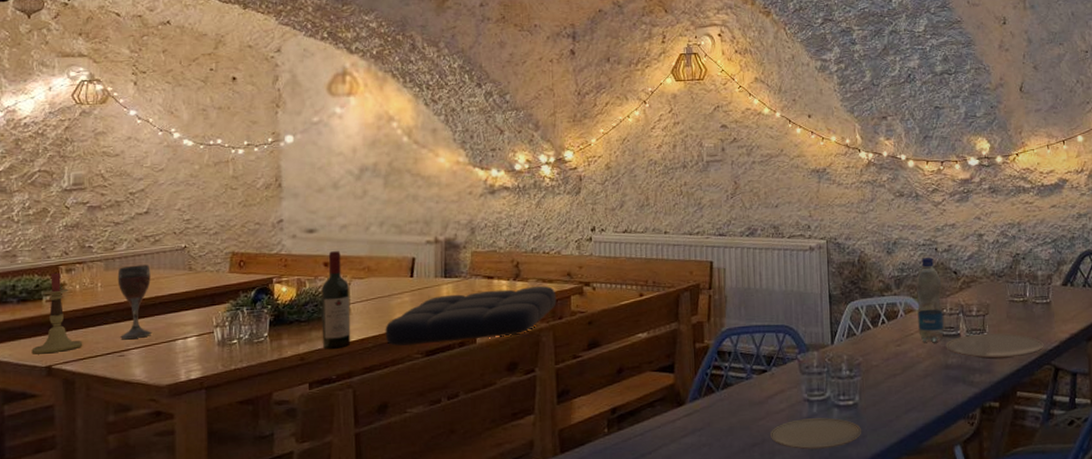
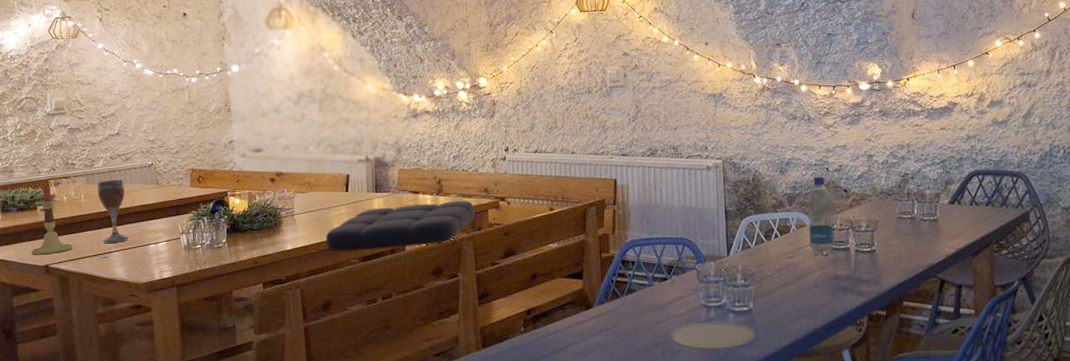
wine bottle: present [321,251,351,350] -> none [269,168,297,255]
plate: present [946,333,1044,360] -> none [835,248,931,272]

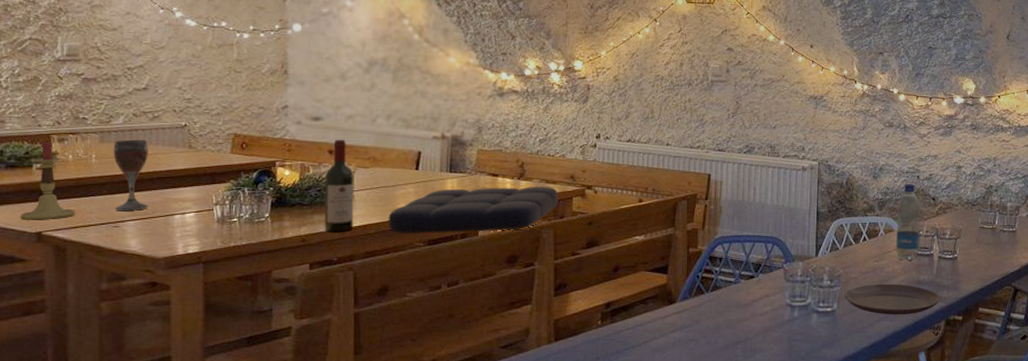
wine bottle: none [269,168,297,255] -> present [324,140,354,234]
plate: present [671,322,756,350] -> none [753,322,838,349]
plate: none [760,280,861,312] -> present [844,283,940,315]

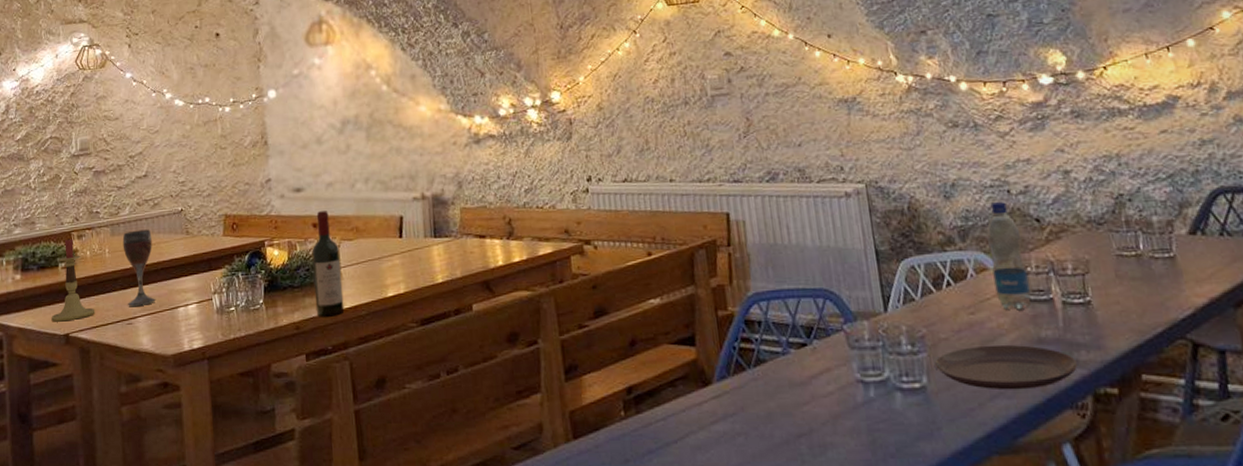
seat cushion: present [388,186,559,234] -> none [377,245,556,314]

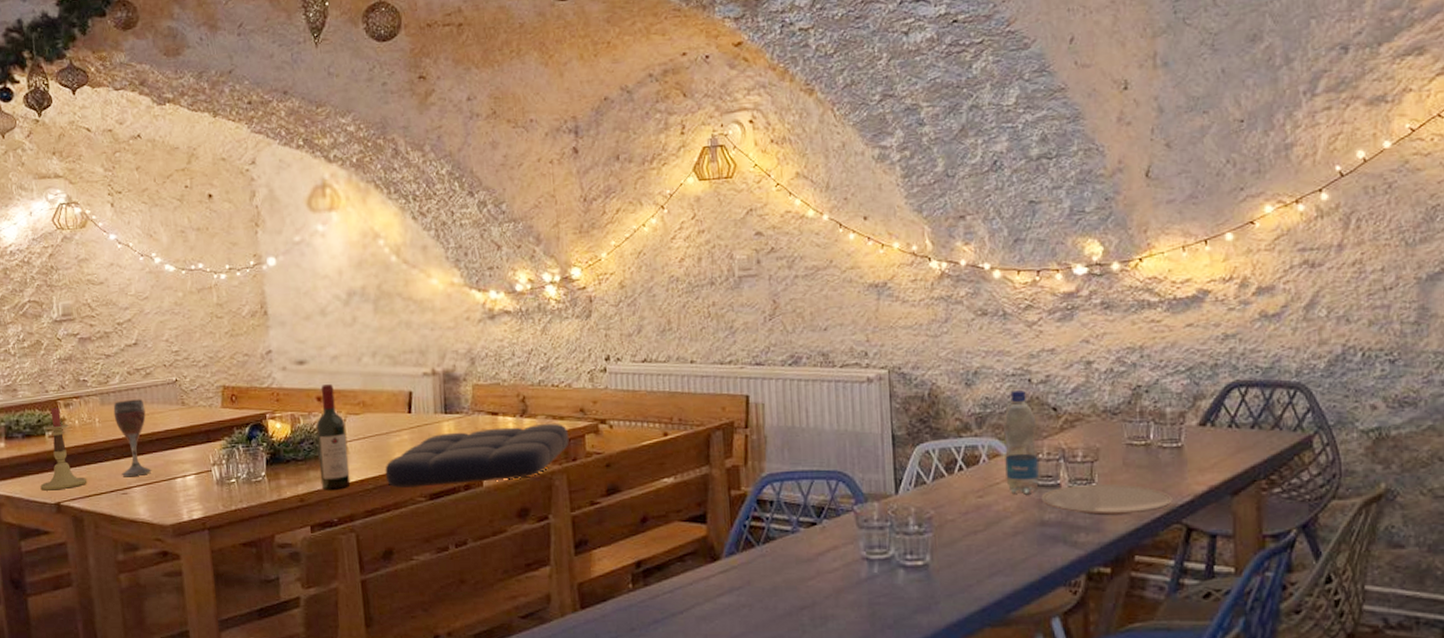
seat cushion: none [377,245,556,314] -> present [385,424,569,488]
plate: present [935,344,1078,390] -> none [939,526,1076,569]
plate: none [1035,298,1173,332] -> present [1041,484,1173,516]

